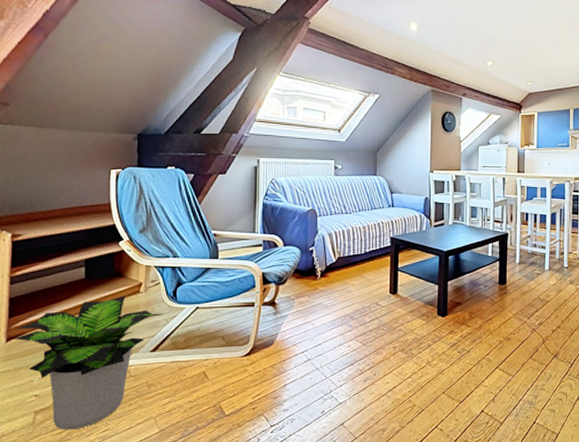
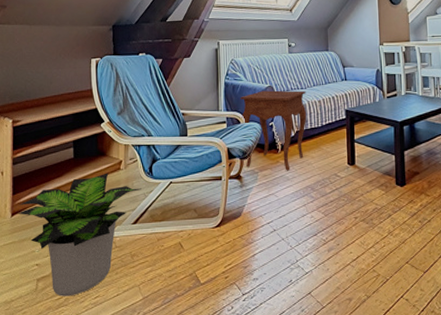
side table: none [279,214,351,298] -> present [241,90,307,171]

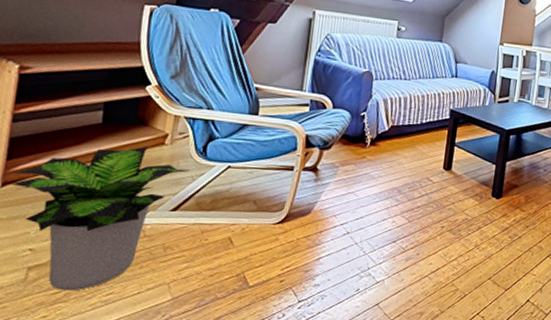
side table: present [241,90,307,171] -> none [326,75,409,169]

